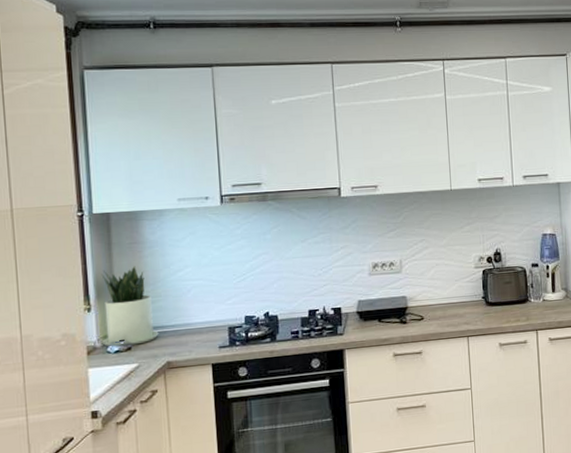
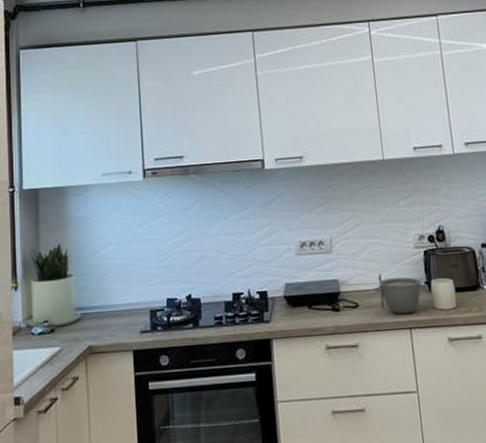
cooking pot: none [437,291,485,325] -> present [373,274,428,315]
mug: none [486,293,509,321] -> present [430,277,457,310]

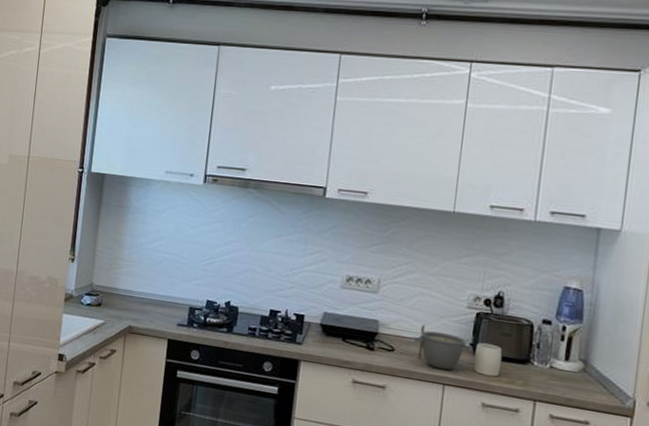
planter: present [27,243,81,329] -> none [78,226,127,303]

